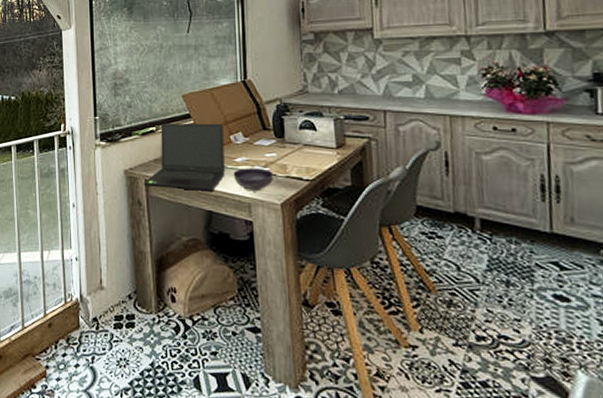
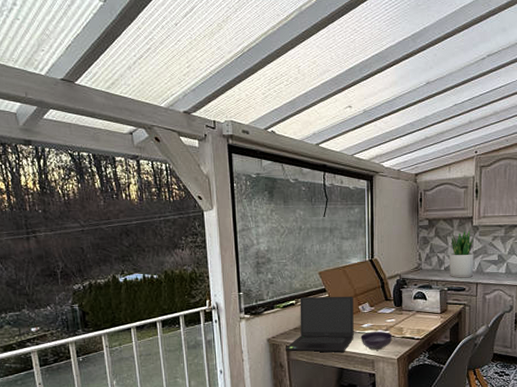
planter: none [344,44,379,104] -> present [450,230,474,278]

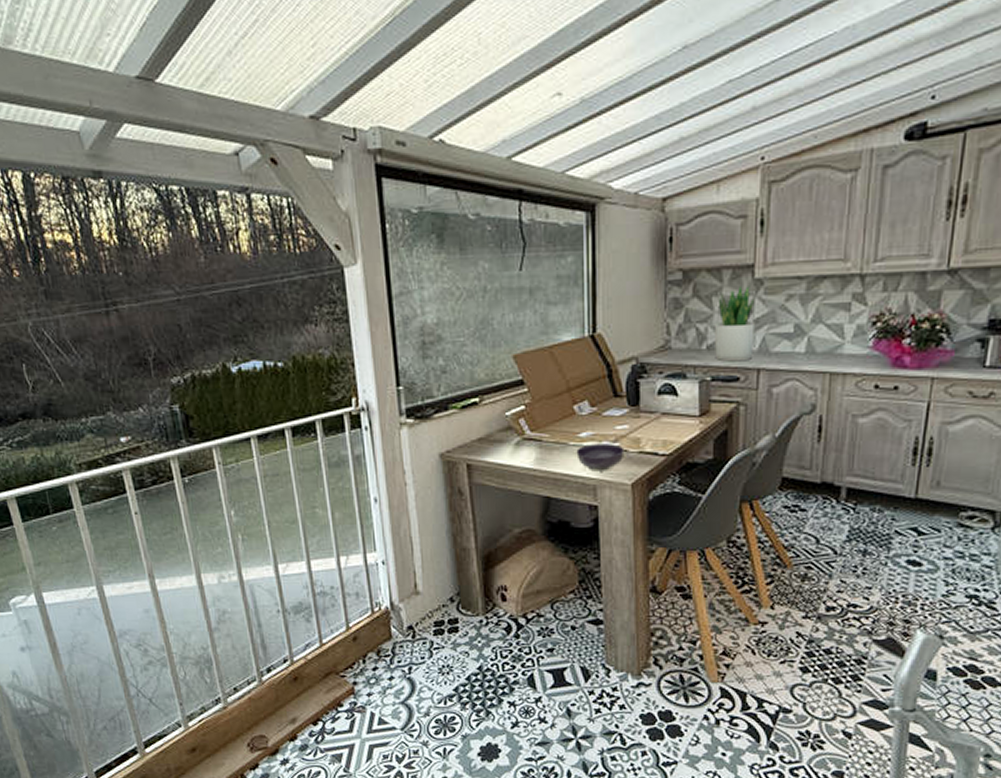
laptop: present [285,297,354,353] -> none [465,391,566,474]

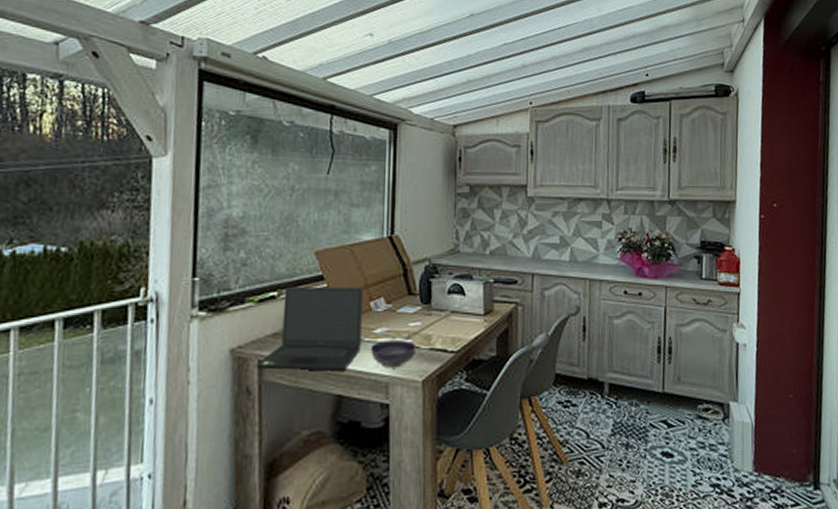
laptop: none [465,391,566,474] -> present [256,287,363,371]
planter: present [715,286,755,362] -> none [497,202,528,267]

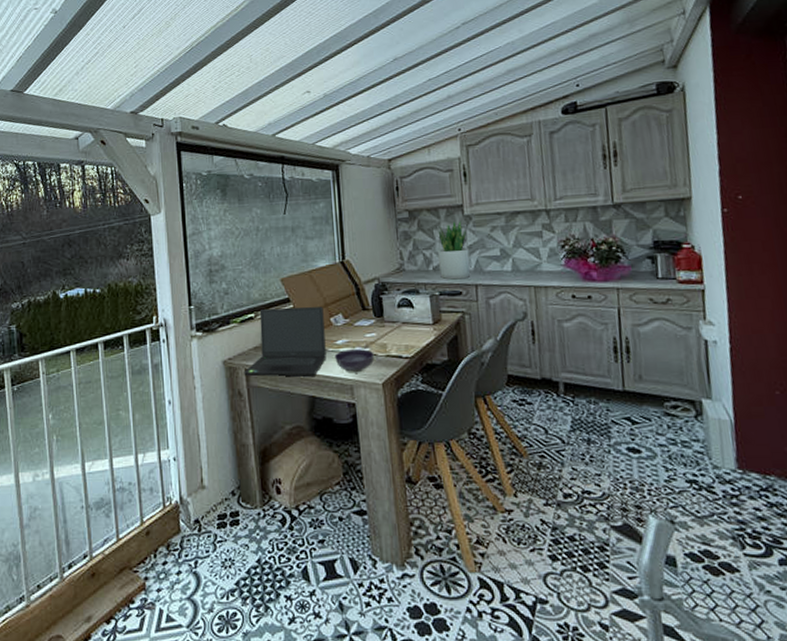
planter: none [497,202,528,267] -> present [437,221,471,280]

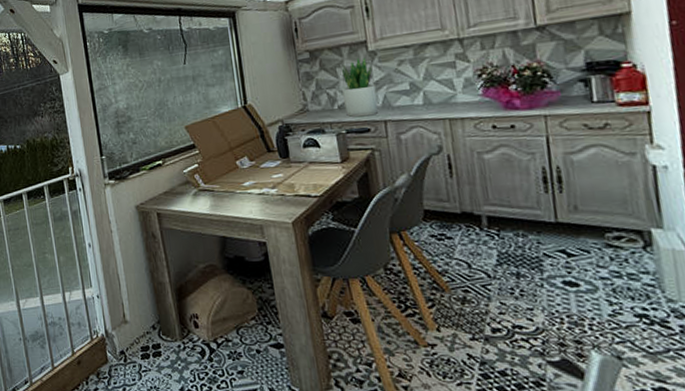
laptop: present [244,307,327,377] -> none [156,151,235,220]
bowl: present [334,349,375,373] -> none [242,190,283,214]

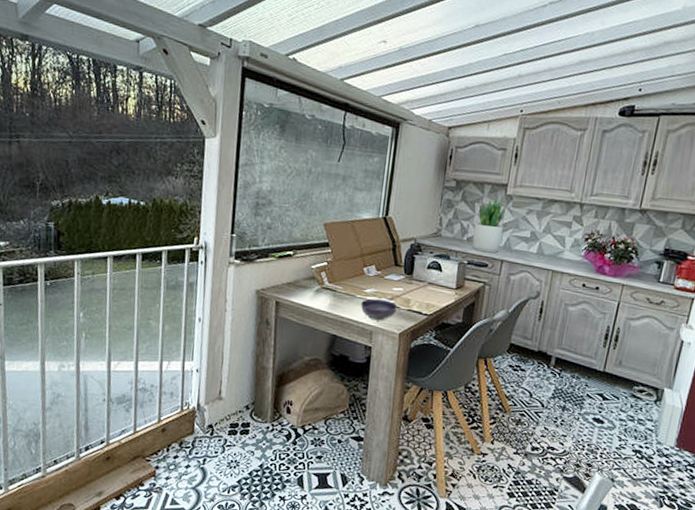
bowl: none [242,190,283,214] -> present [360,298,398,321]

